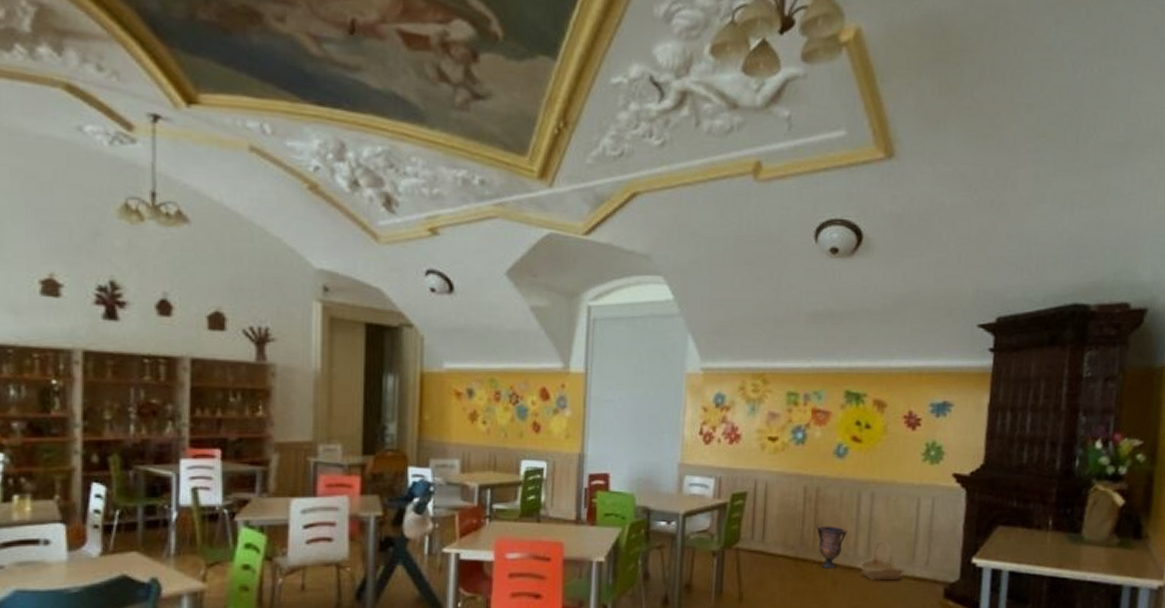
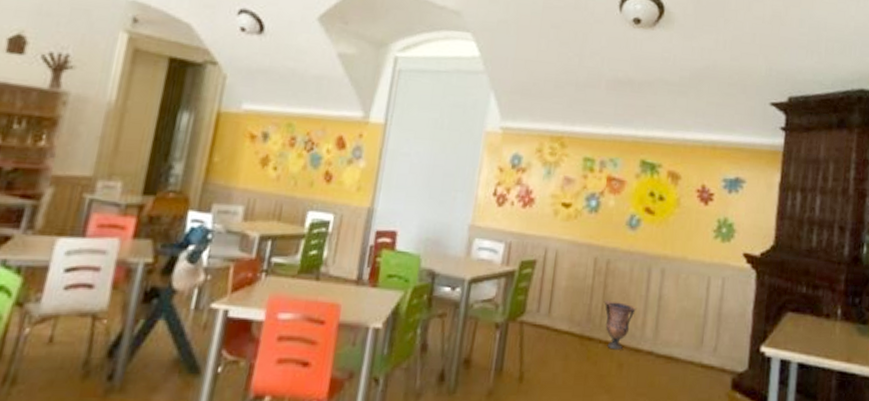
basket: present [859,541,905,581] -> none [646,322,693,367]

